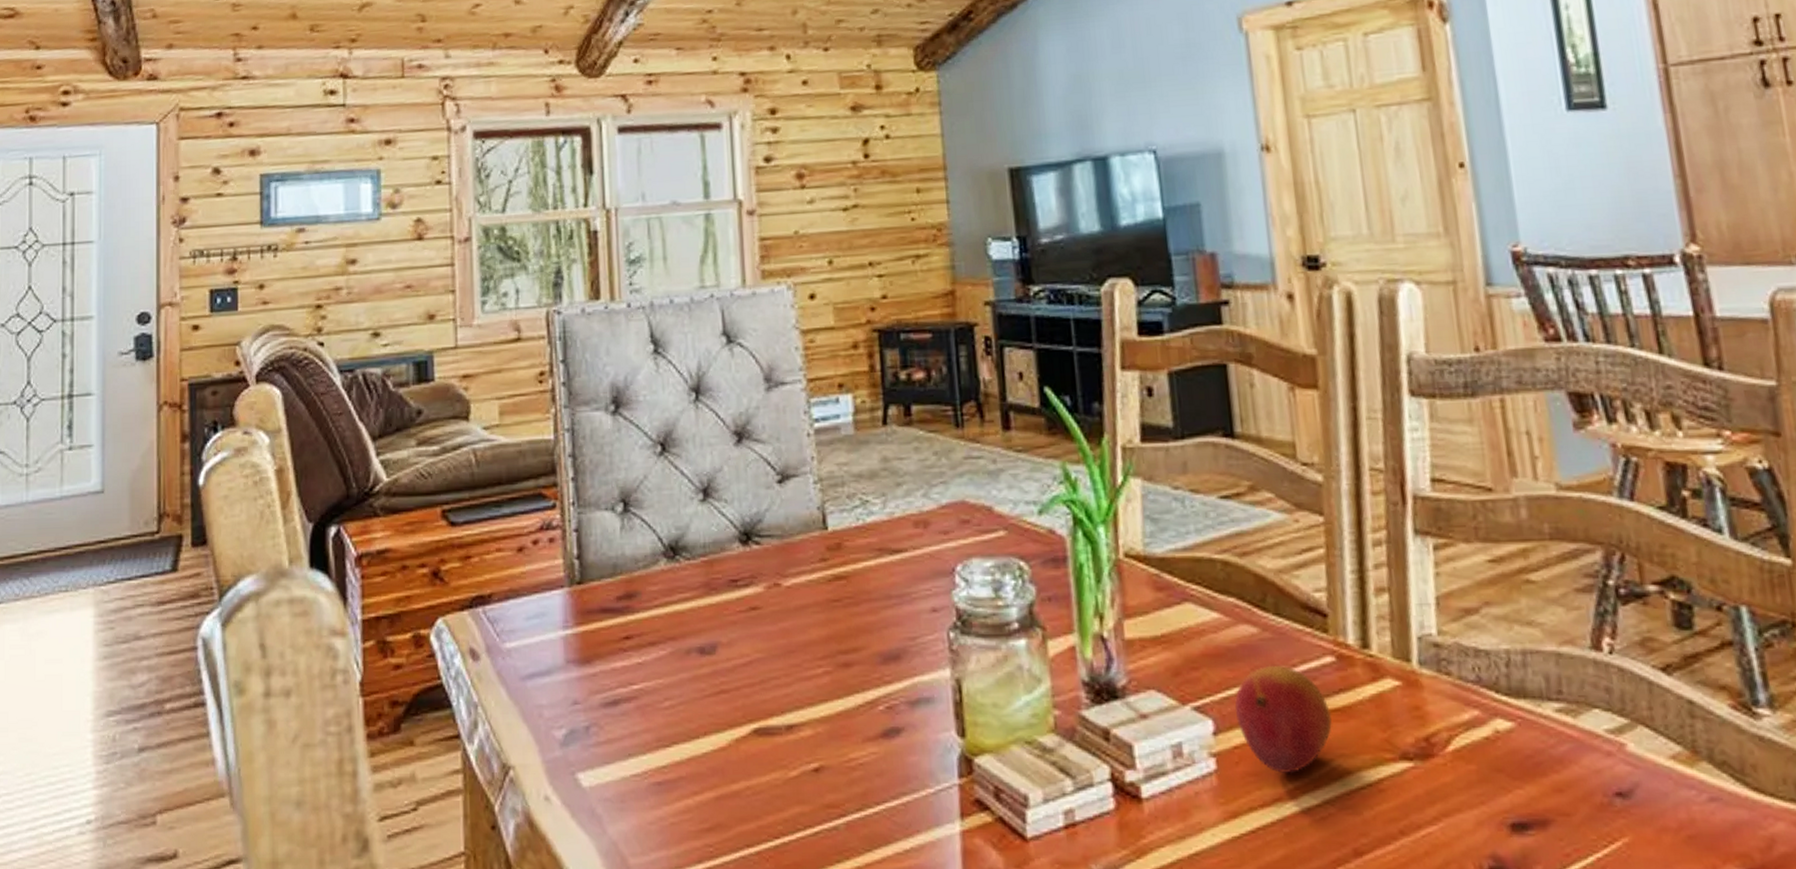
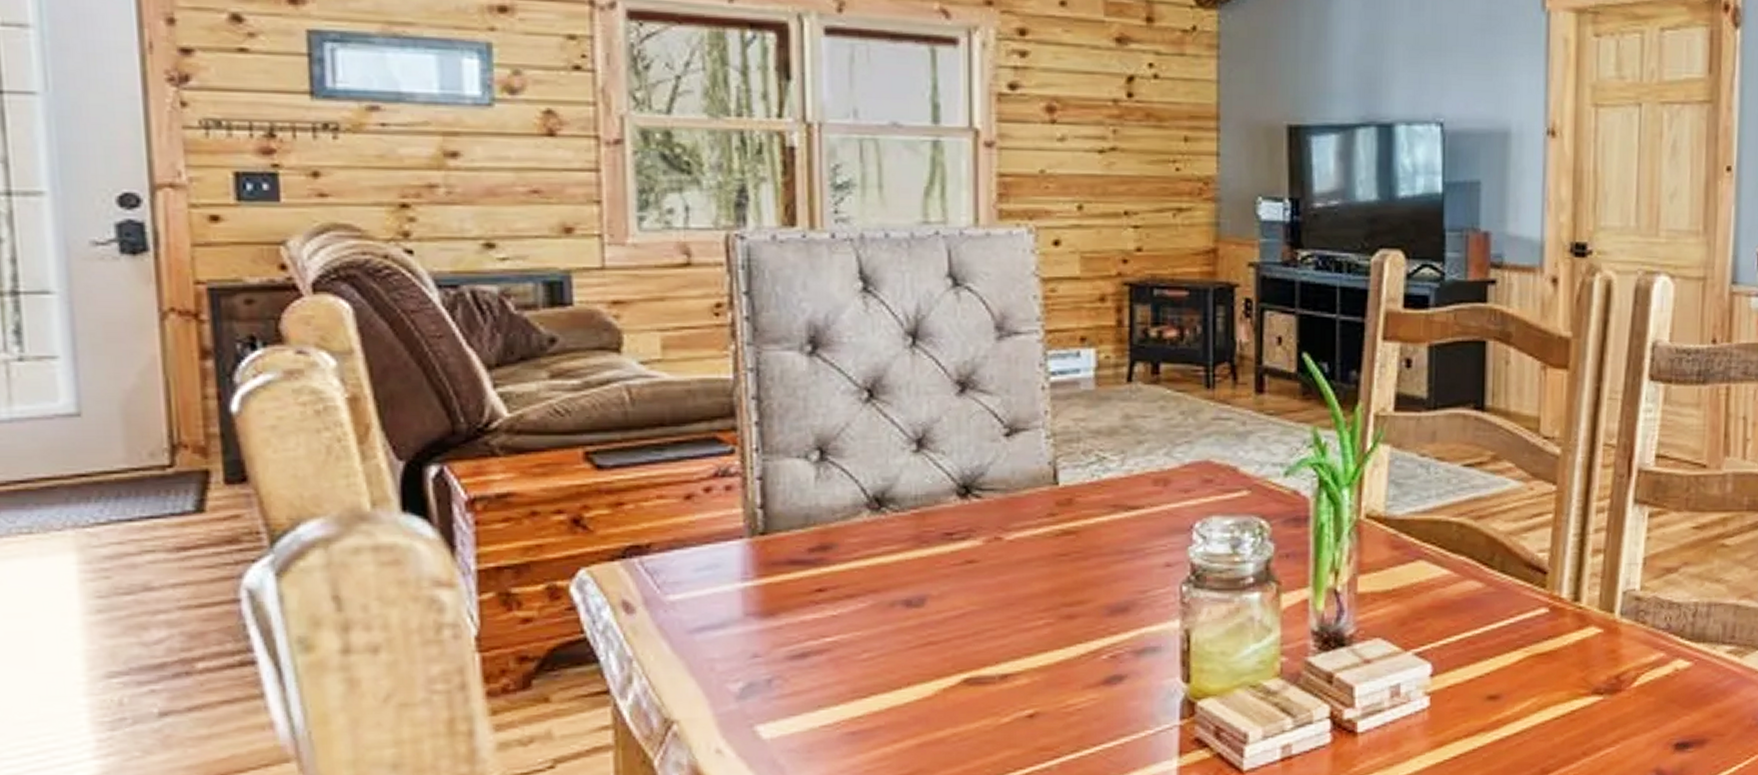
fruit: present [1235,665,1333,774] -> none [1454,616,1539,709]

